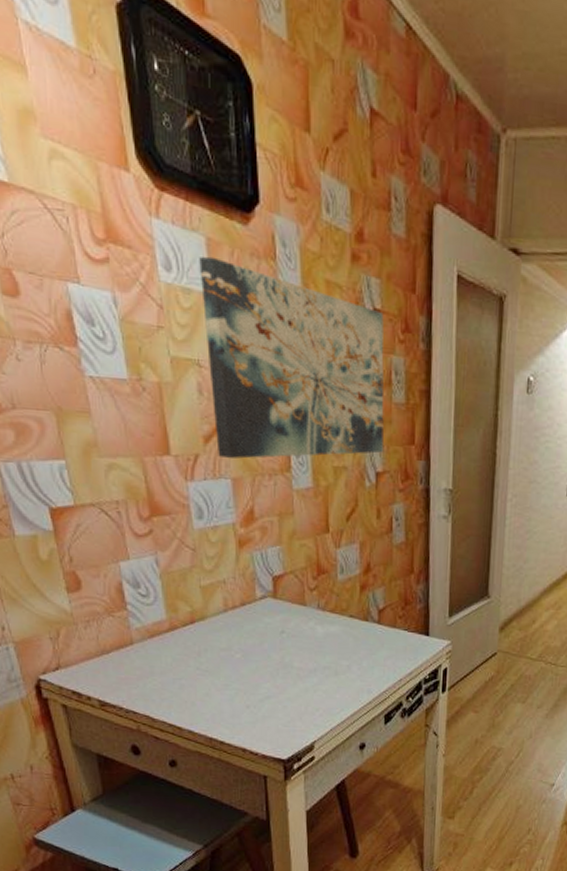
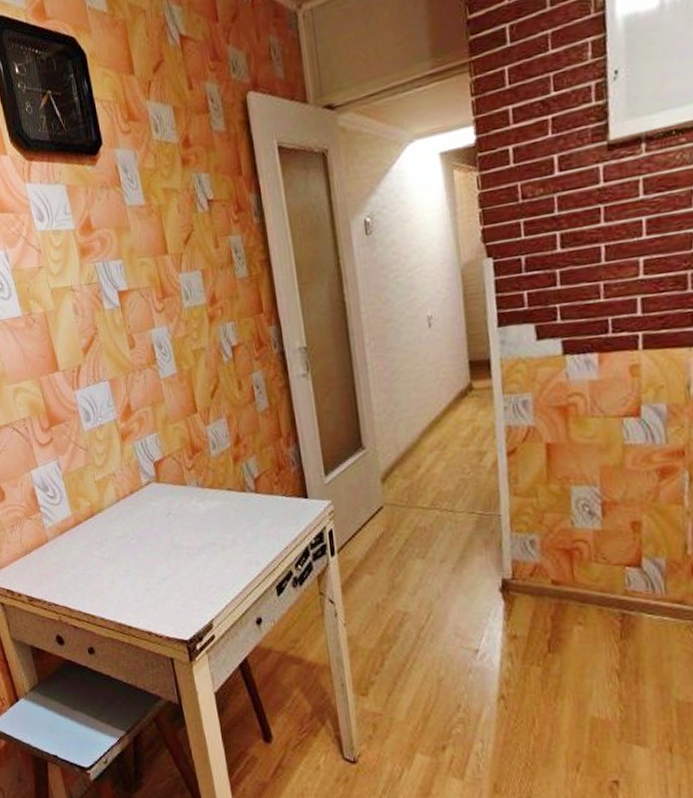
wall art: present [199,256,384,459] -> none [63,198,236,364]

